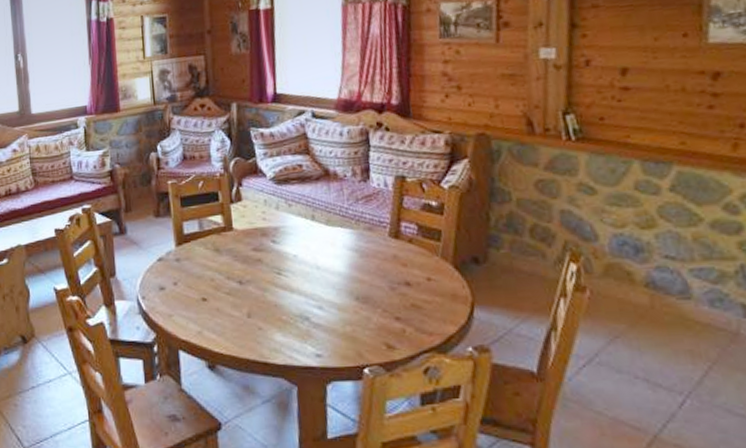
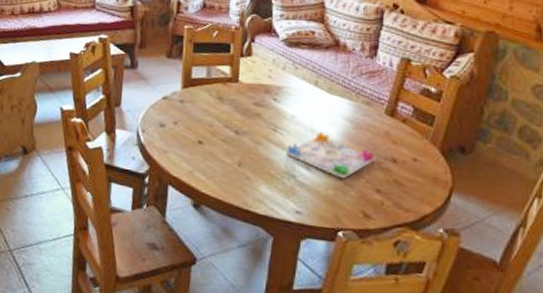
board game: none [294,266,388,312] -> present [285,131,375,179]

